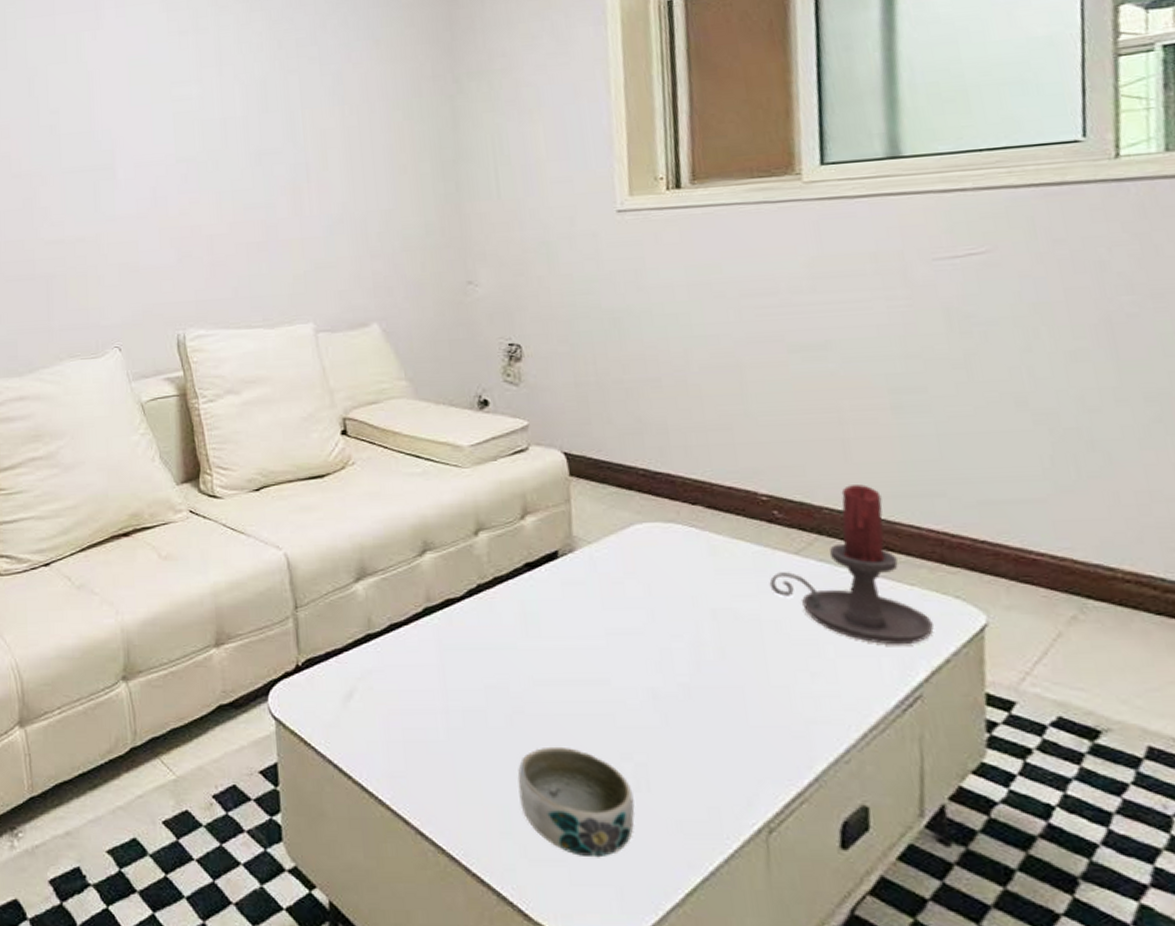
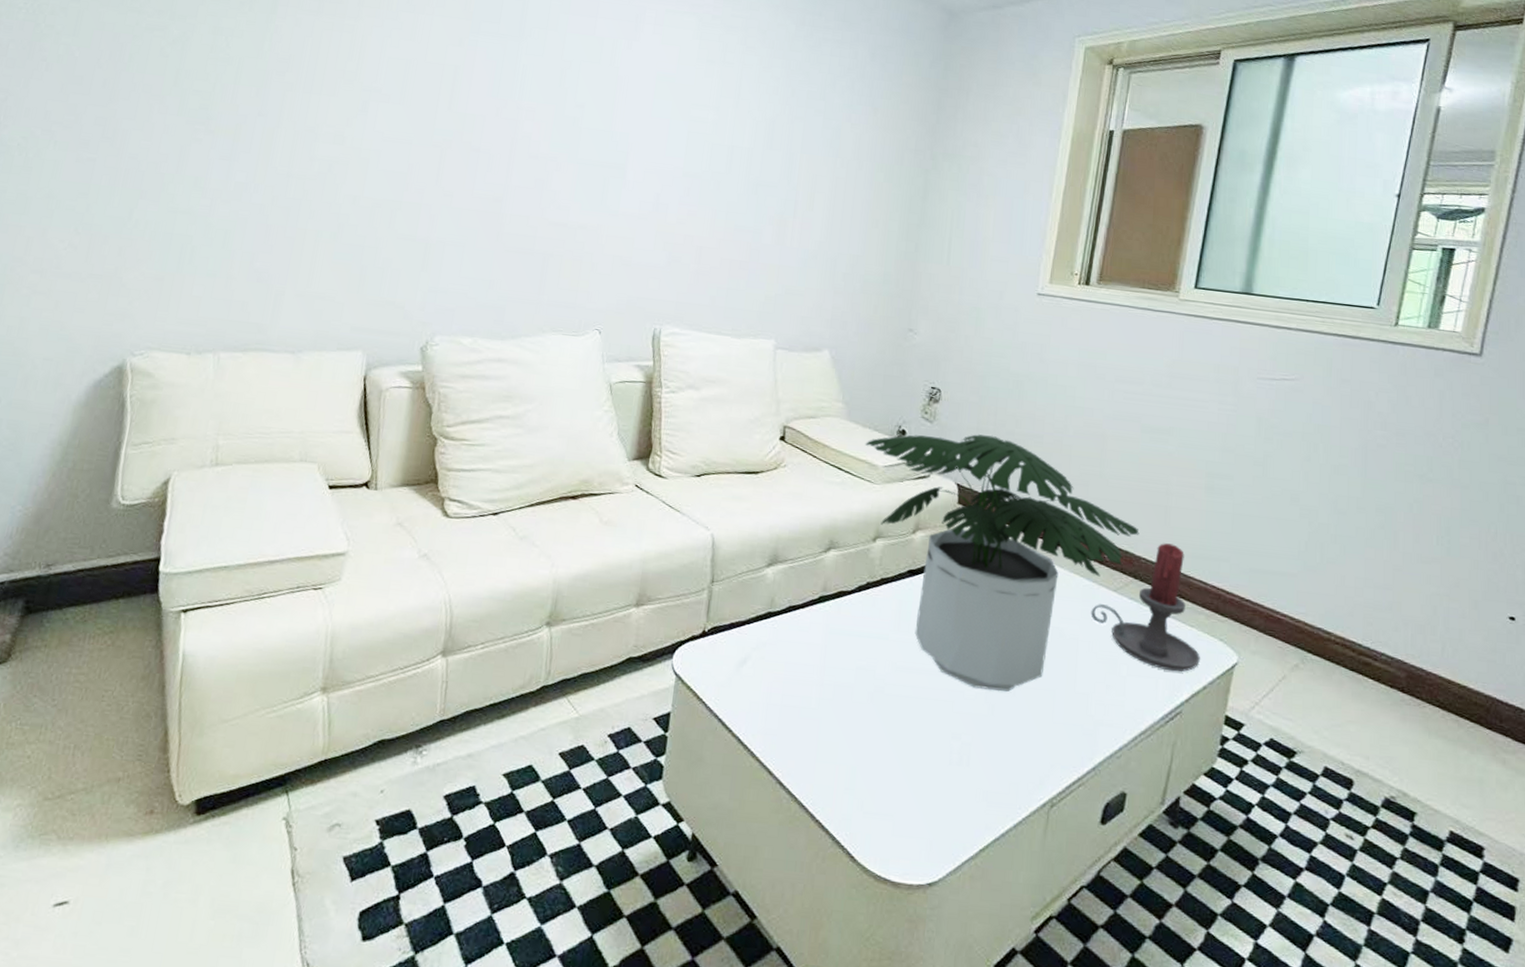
potted plant: none [442,389,814,697] -> present [865,434,1139,692]
bowl: present [517,746,635,858] -> none [866,722,956,816]

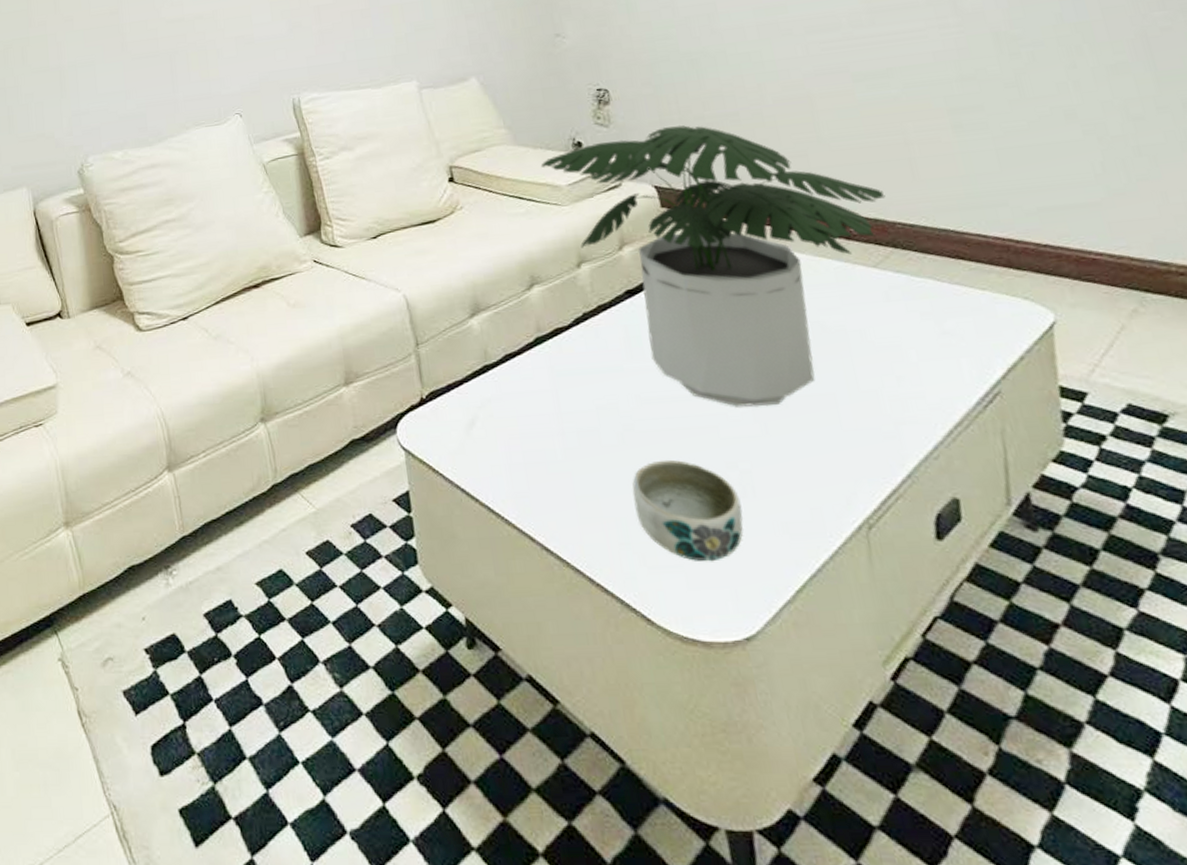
bowl: none [866,722,956,816] -> present [632,459,743,562]
candle holder: present [1090,543,1200,672] -> none [852,199,1006,347]

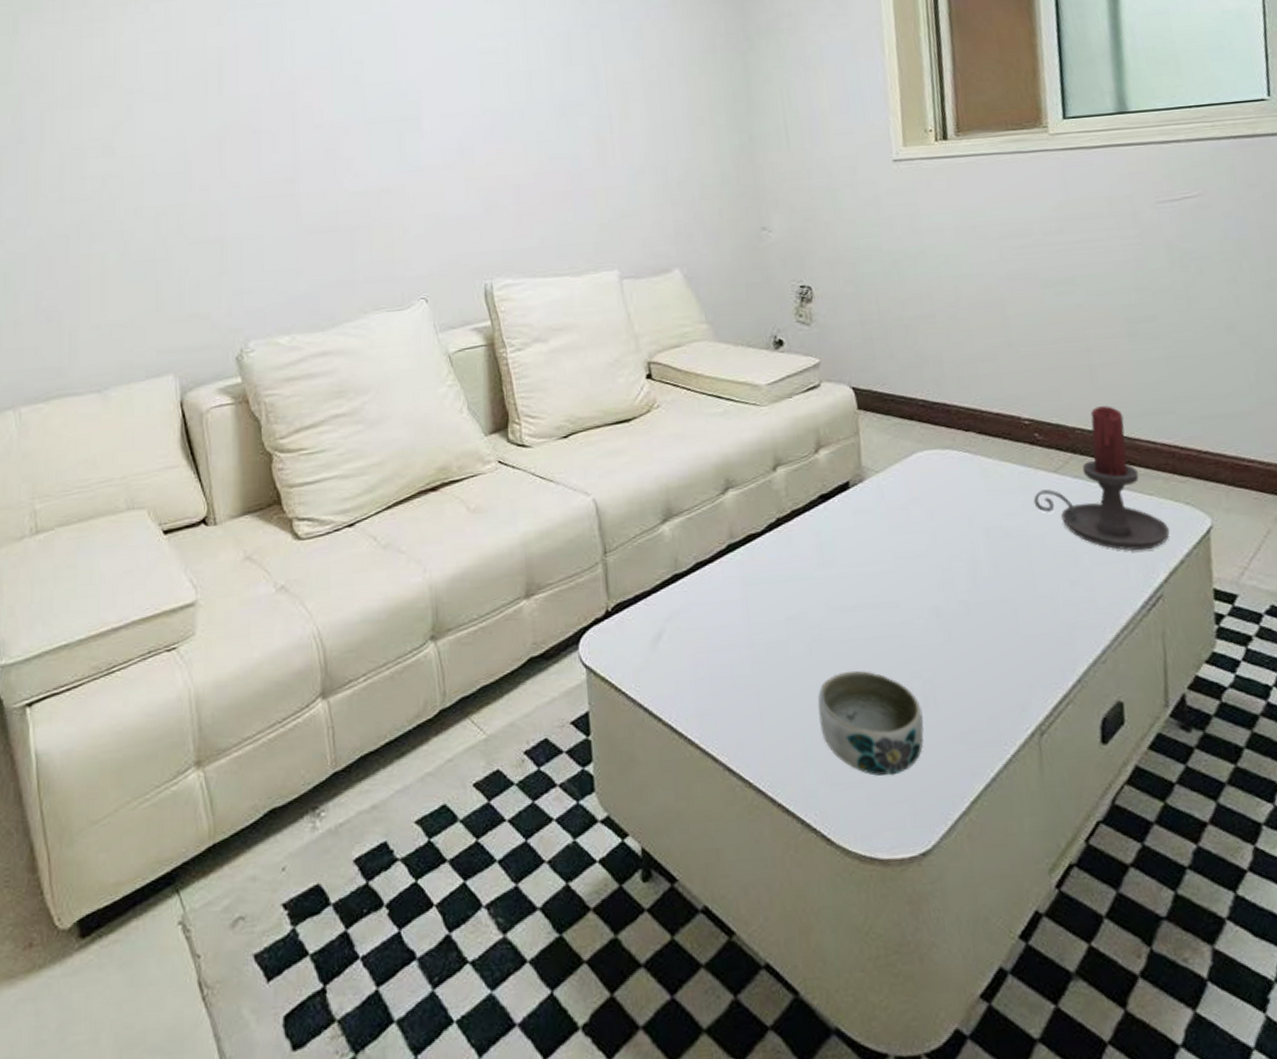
potted plant: present [540,125,886,407] -> none [741,326,1067,615]
candle holder: none [852,199,1006,347] -> present [1033,406,1170,551]

